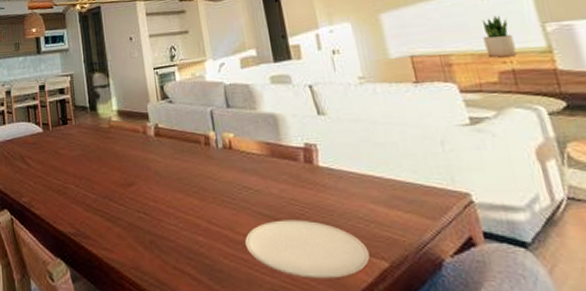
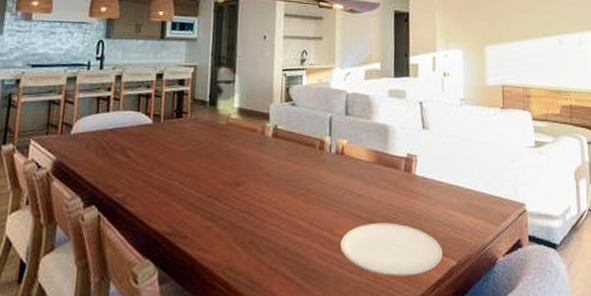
planter: present [481,15,517,58] -> none [555,60,575,95]

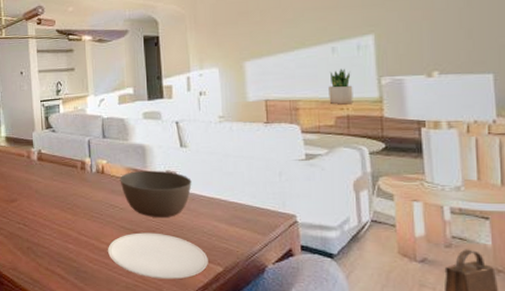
bowl: none [359,152,431,206] -> present [119,170,192,218]
planter: none [555,60,575,95] -> present [328,68,353,105]

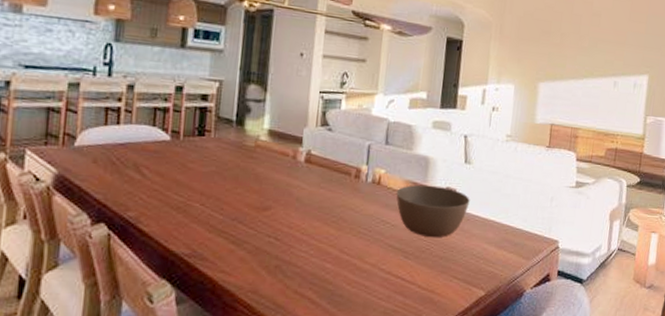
plate: present [108,232,208,280] -> none [370,253,473,305]
planter: present [328,68,353,105] -> none [604,103,625,138]

